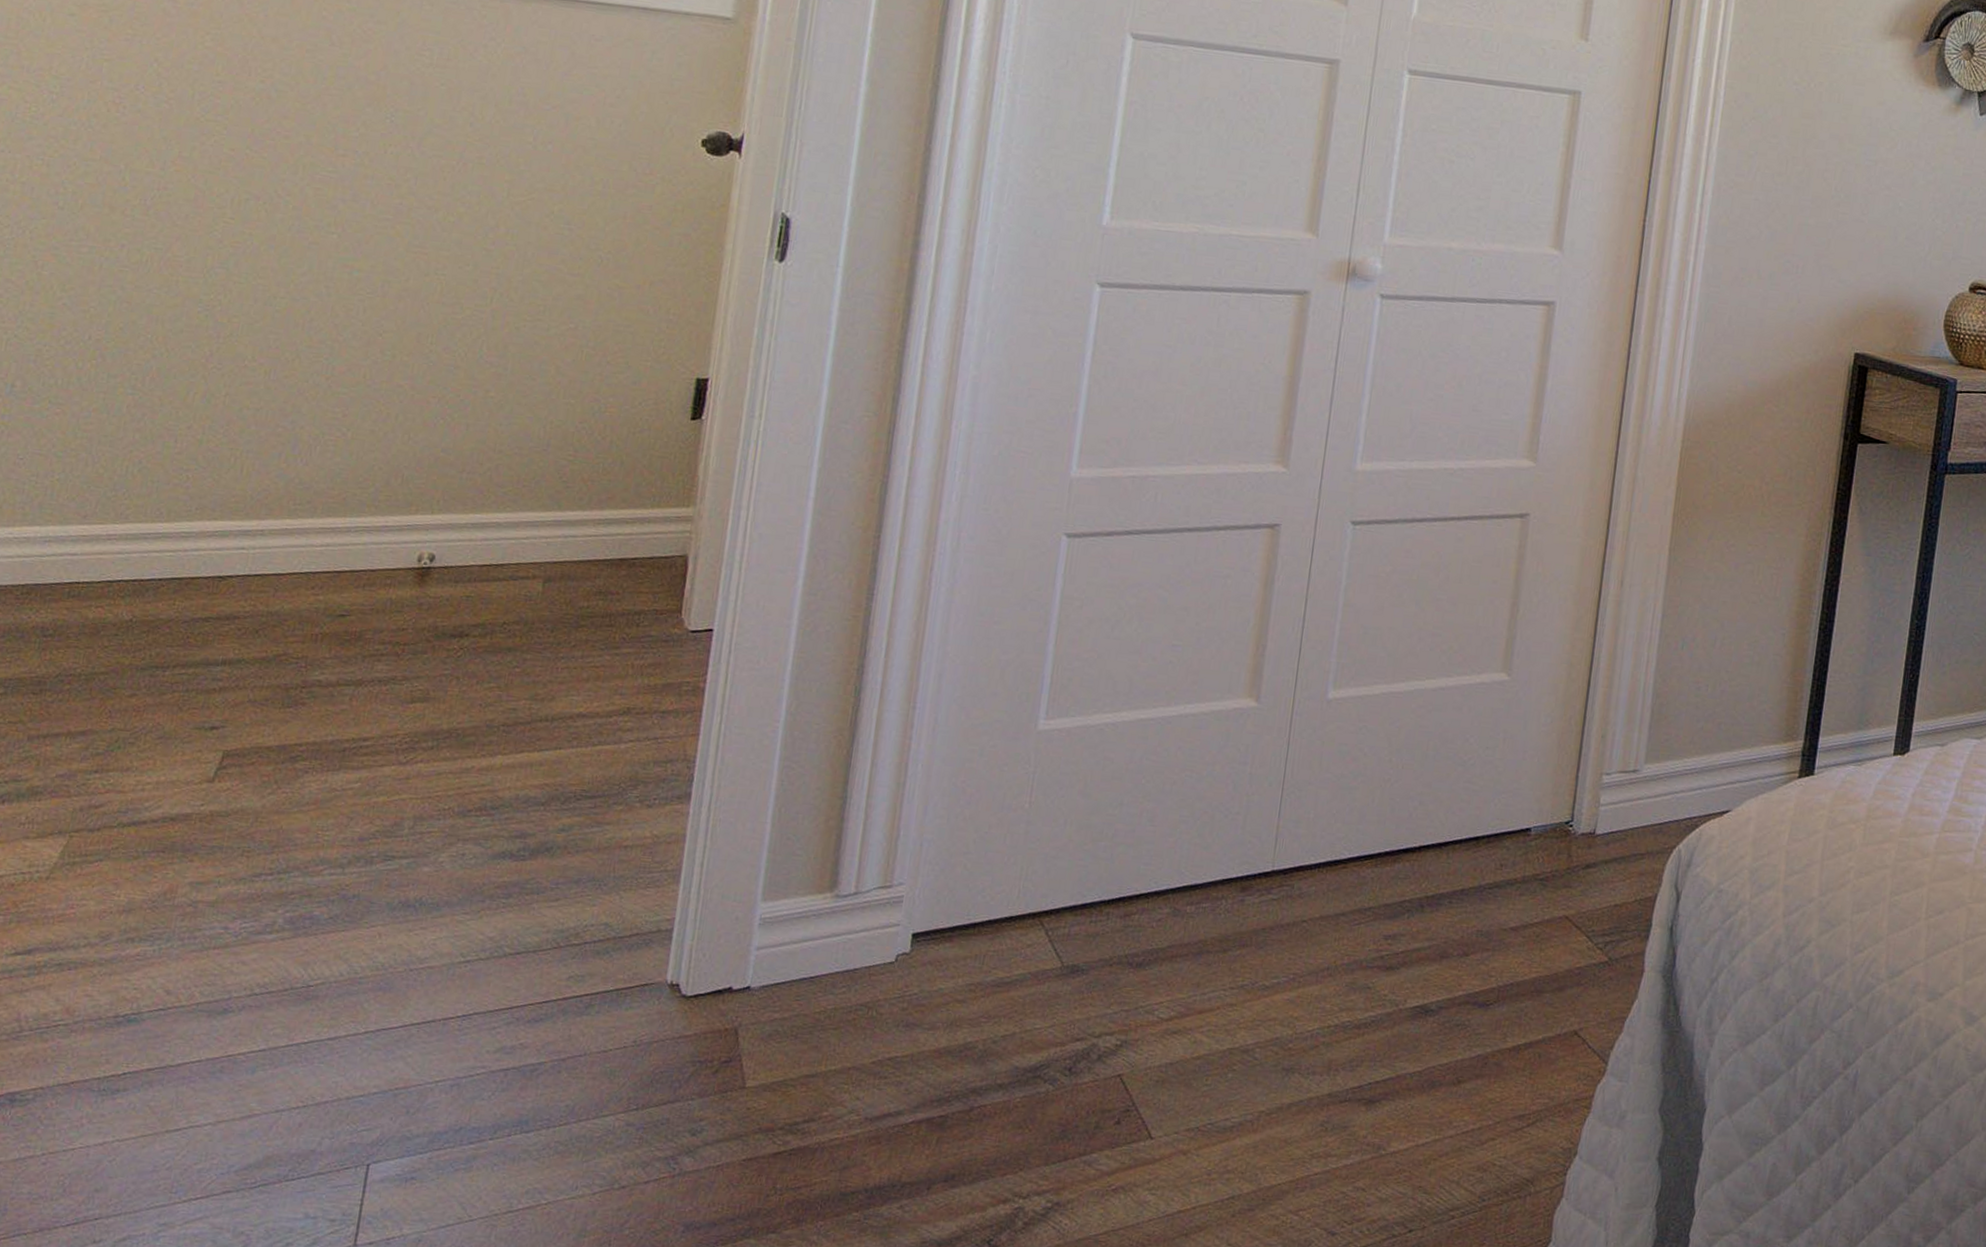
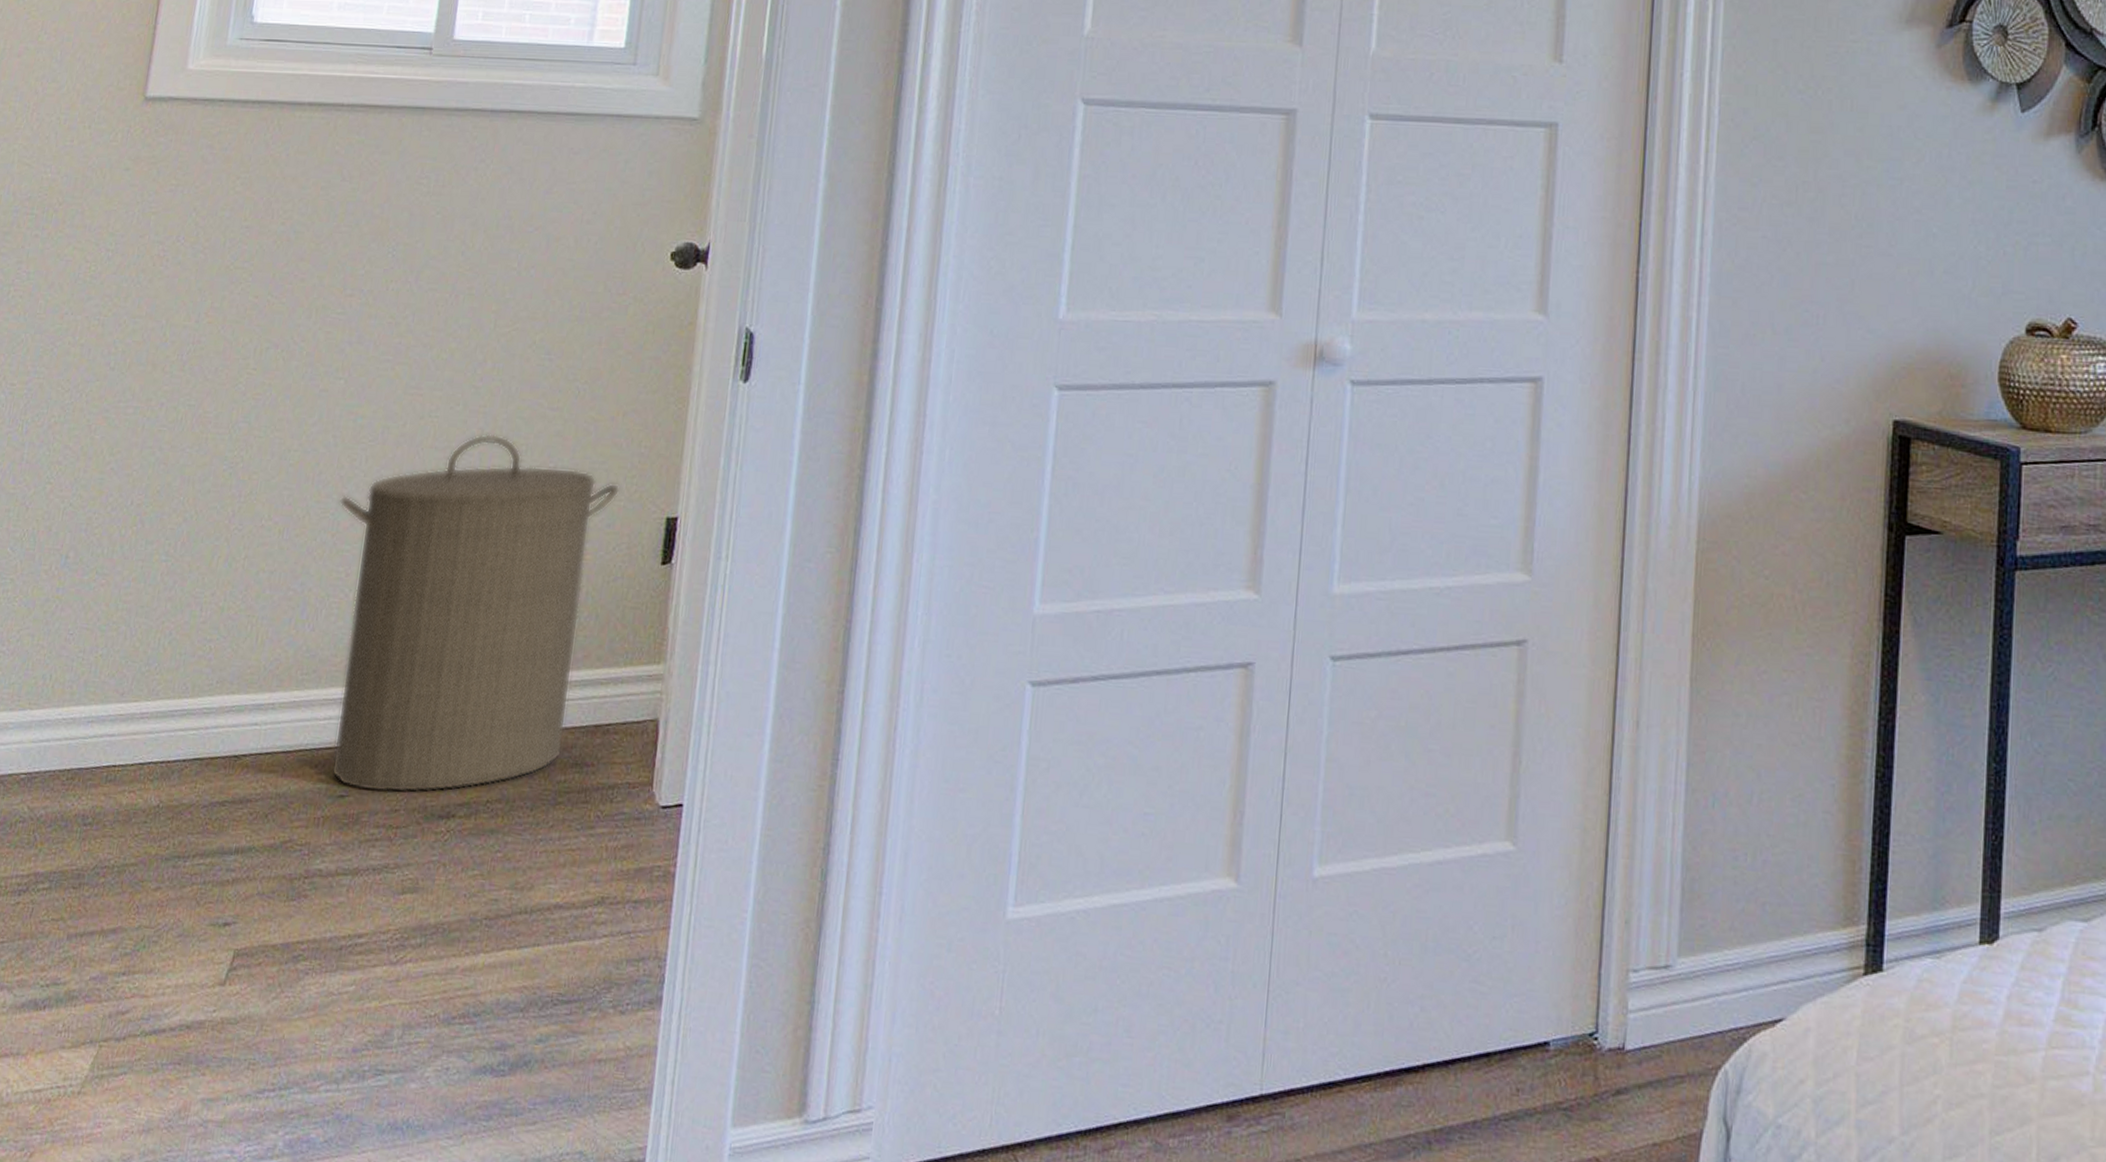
laundry hamper: none [329,293,647,615] -> present [331,434,620,794]

